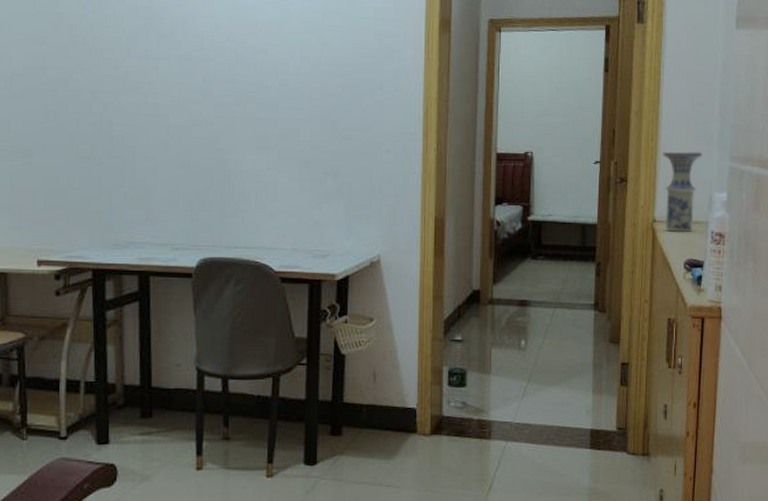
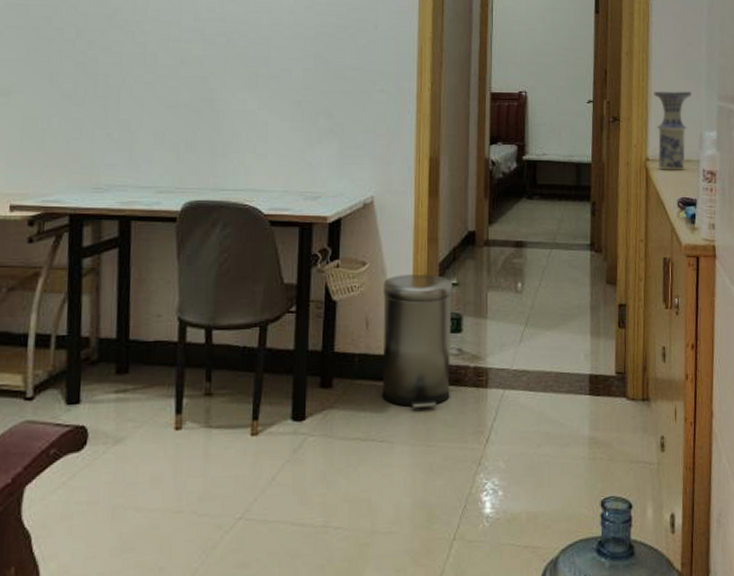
pedal bin: none [389,331,458,456] -> present [382,274,453,408]

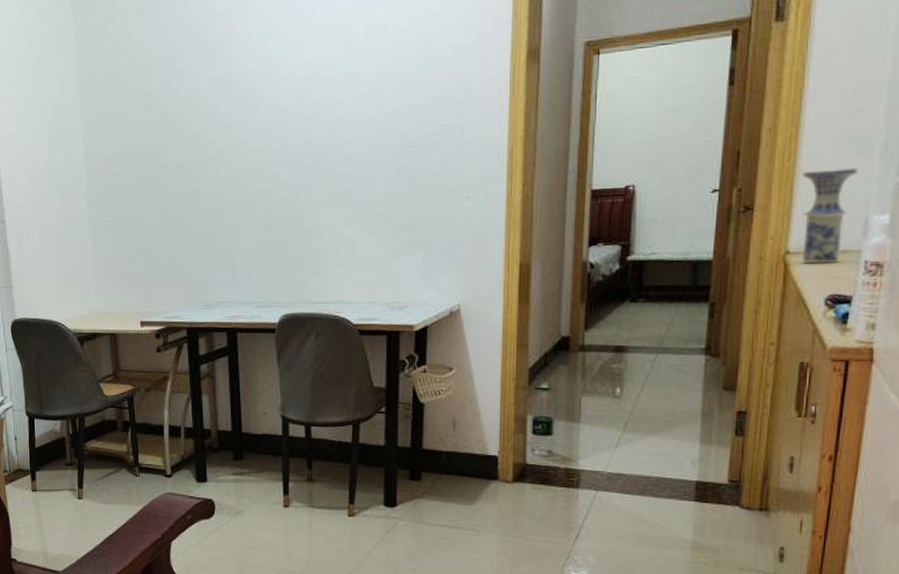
pedal bin: present [382,274,453,408] -> none [469,379,544,502]

